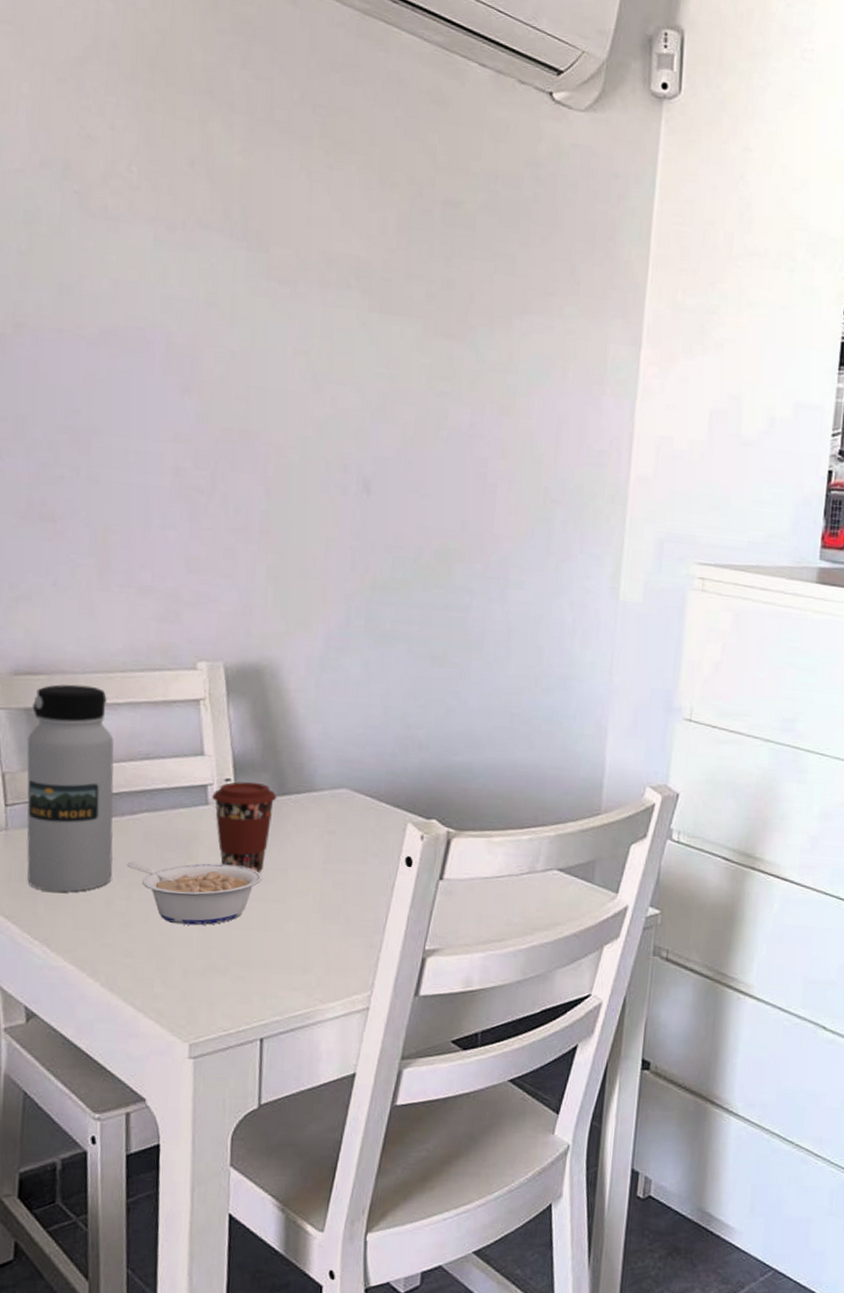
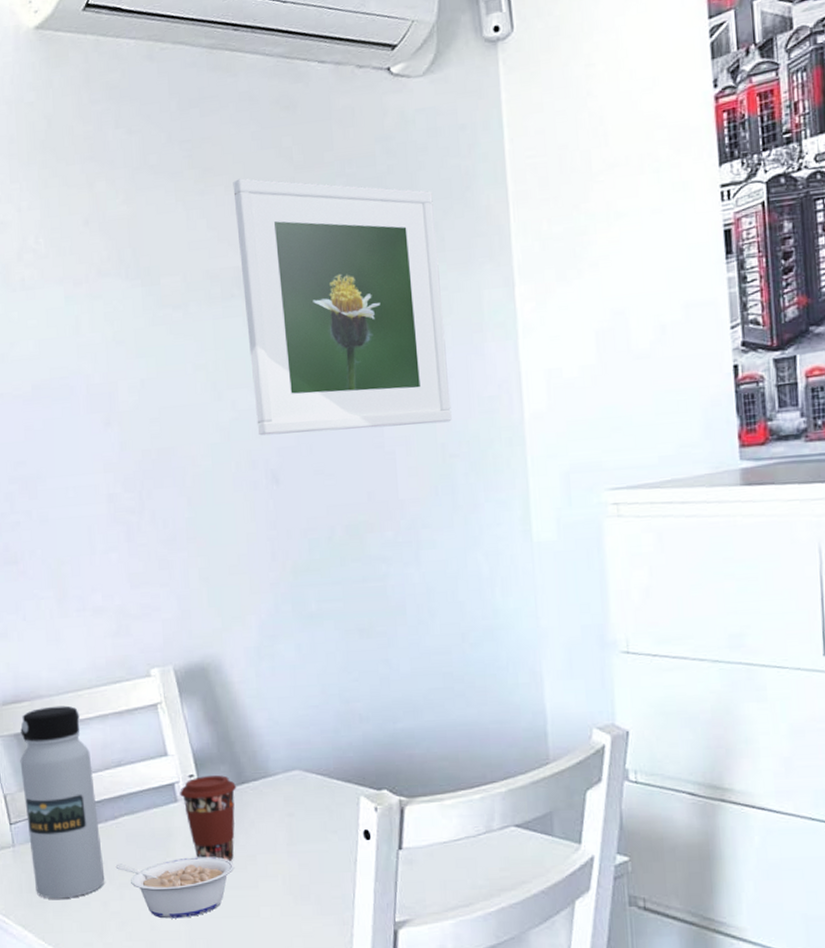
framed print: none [355,163,575,467] -> present [233,178,452,436]

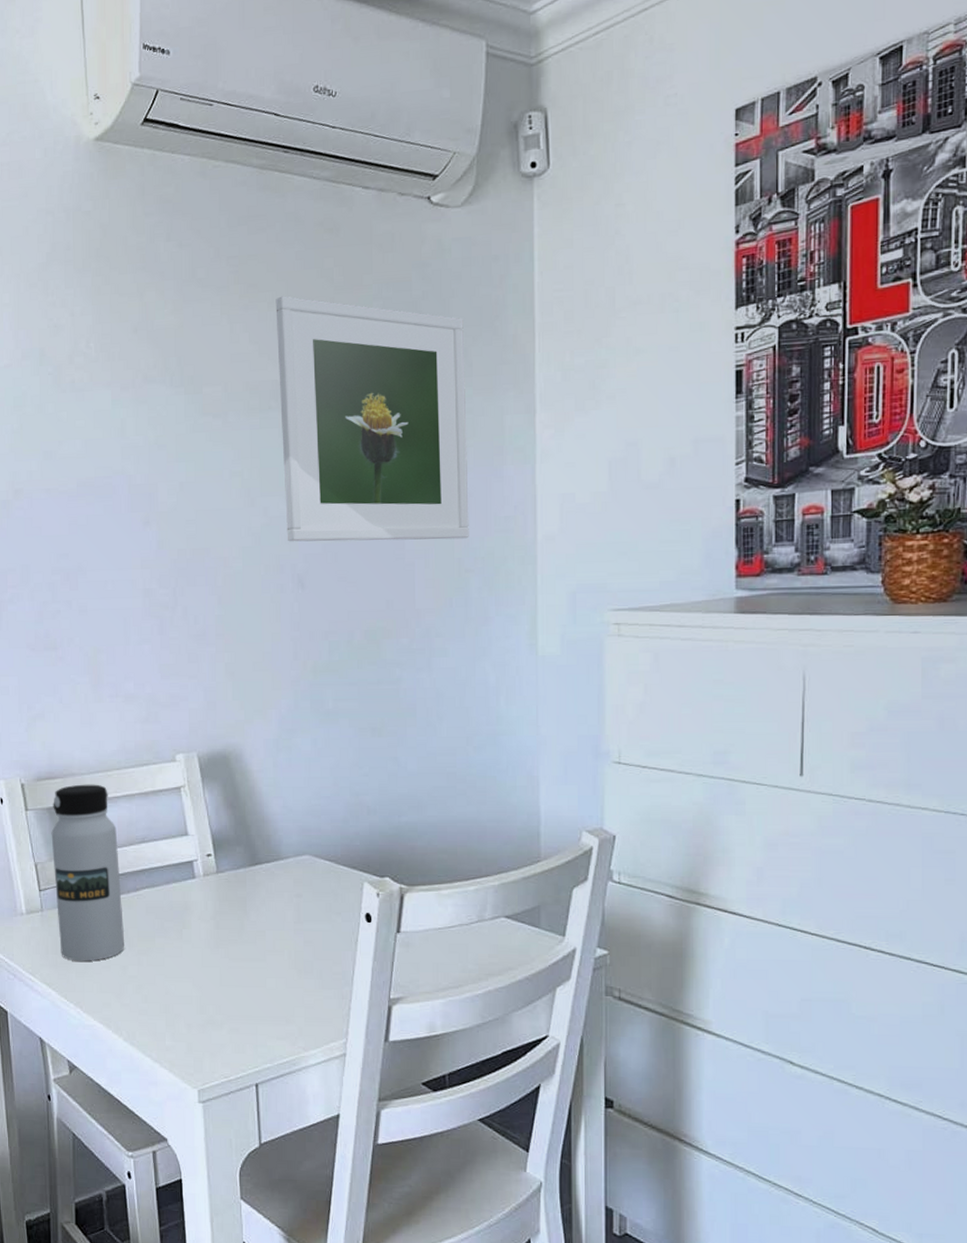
legume: present [115,856,235,919] -> none [135,930,245,985]
coffee cup: present [180,775,237,861] -> none [198,856,251,935]

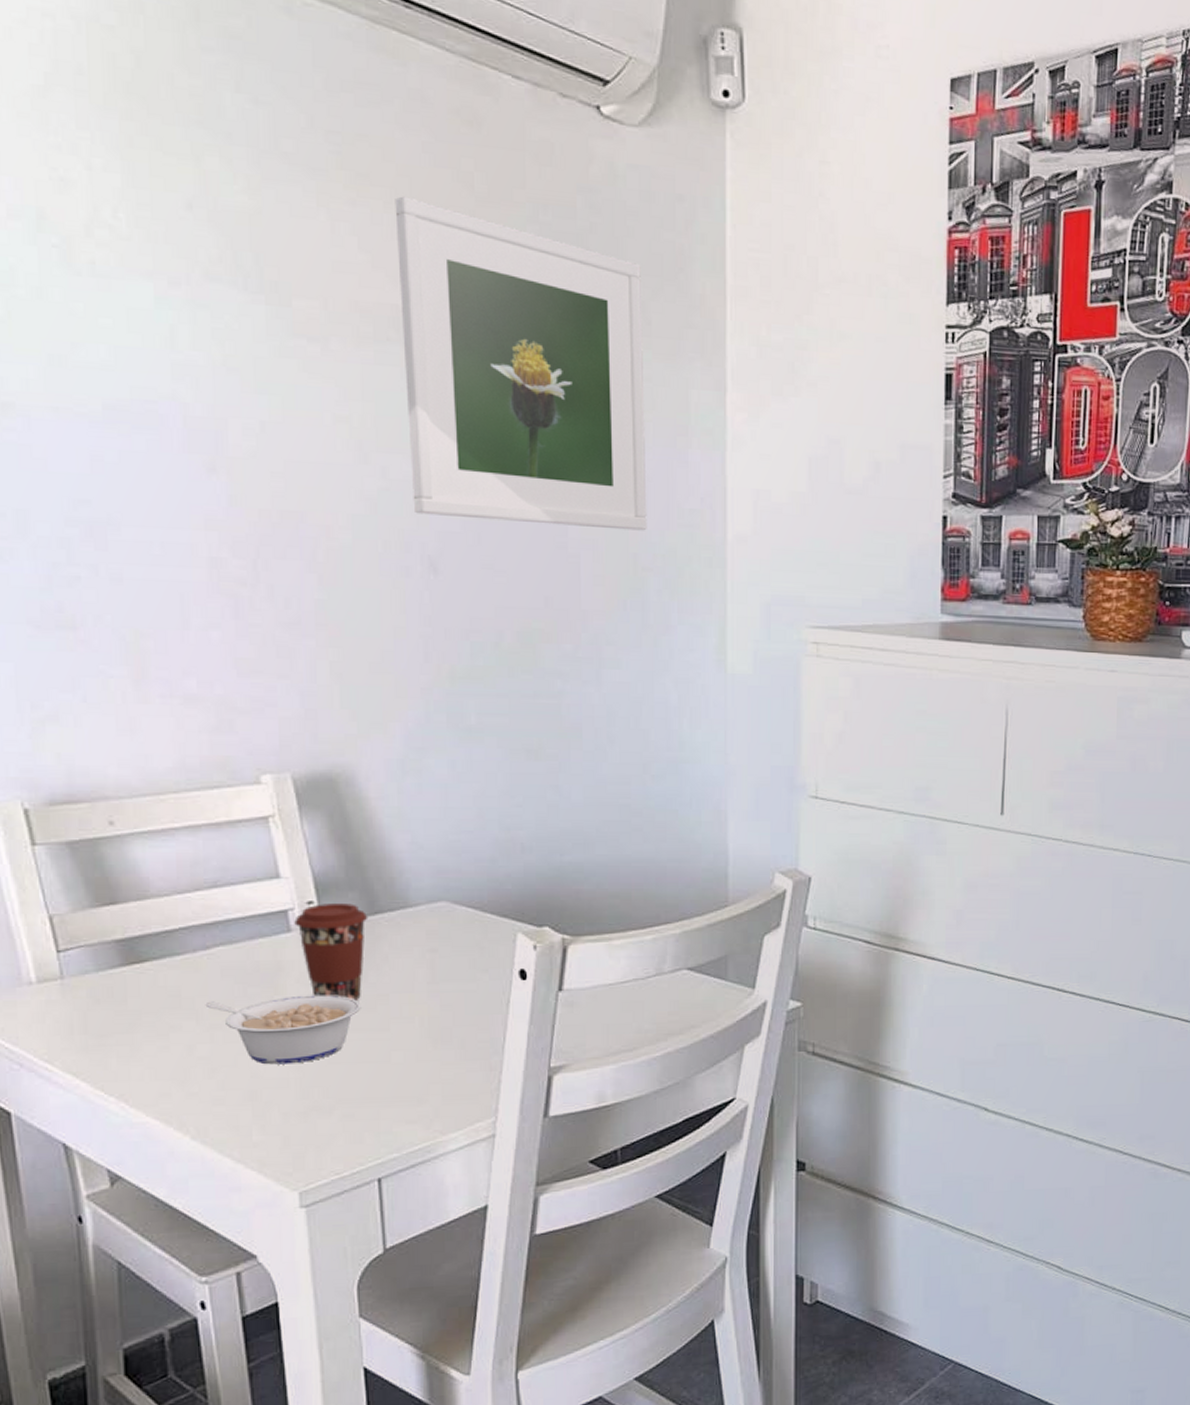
water bottle: present [51,784,125,961] -> none [73,811,191,1042]
legume: none [135,930,245,985] -> present [205,995,361,1065]
coffee cup: none [198,856,251,935] -> present [294,904,368,1000]

